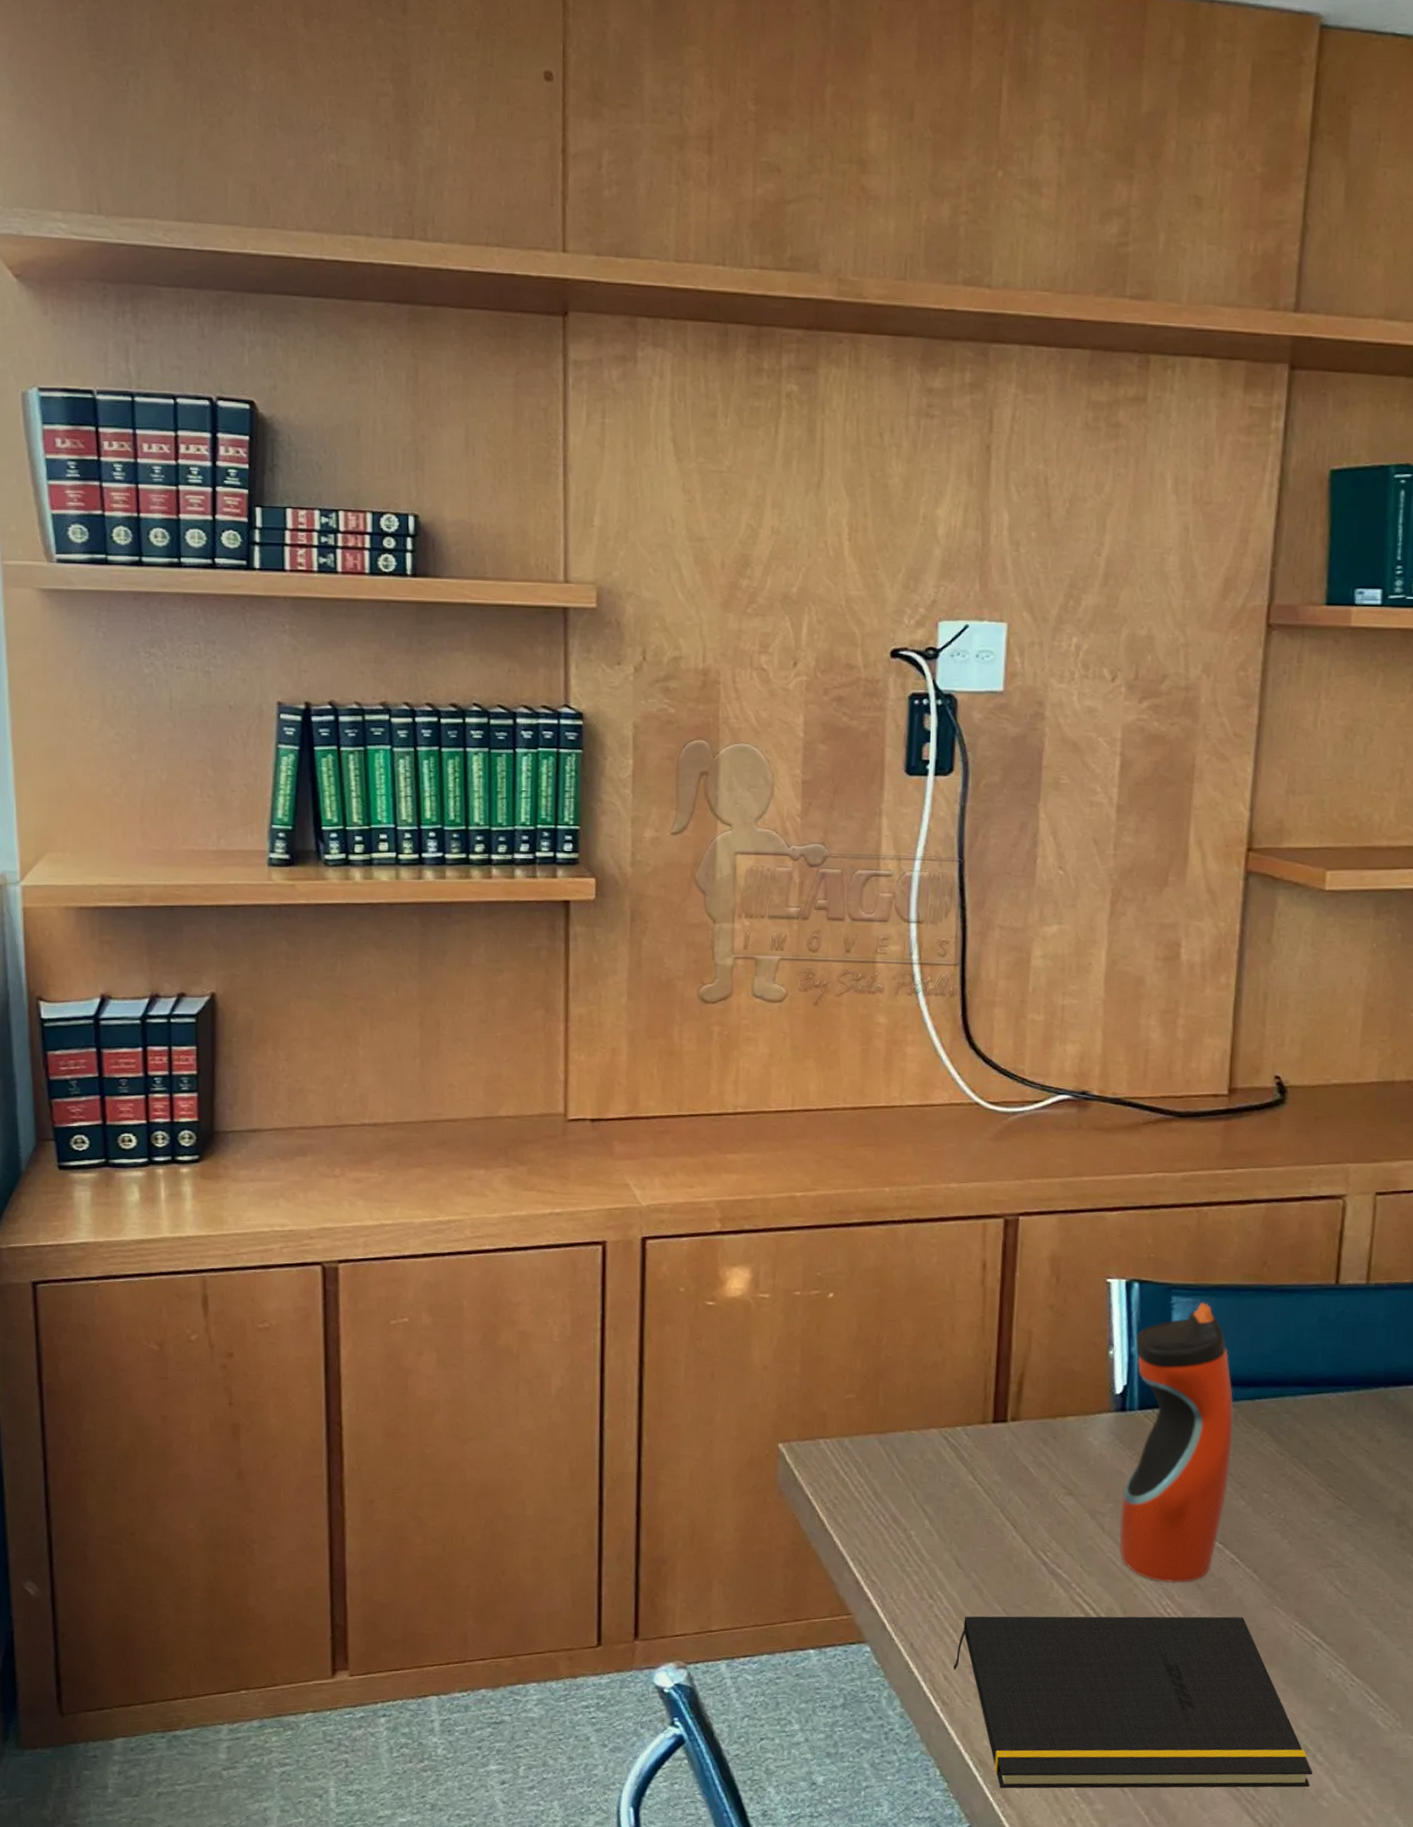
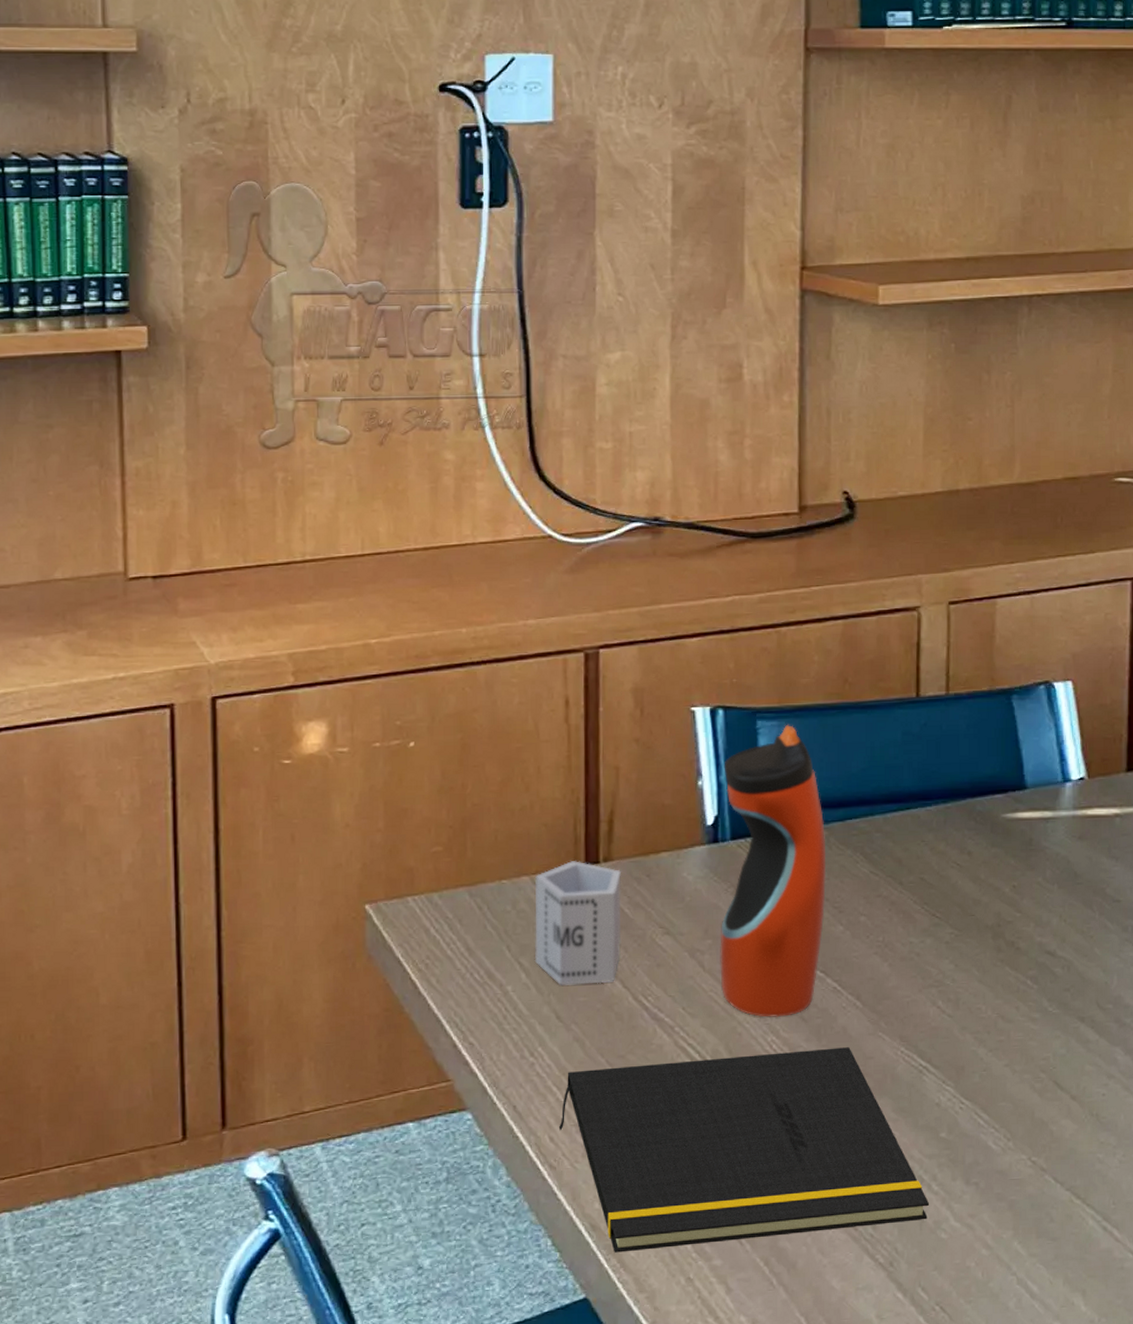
cup: none [938,1418,1029,1536] -> present [534,861,622,986]

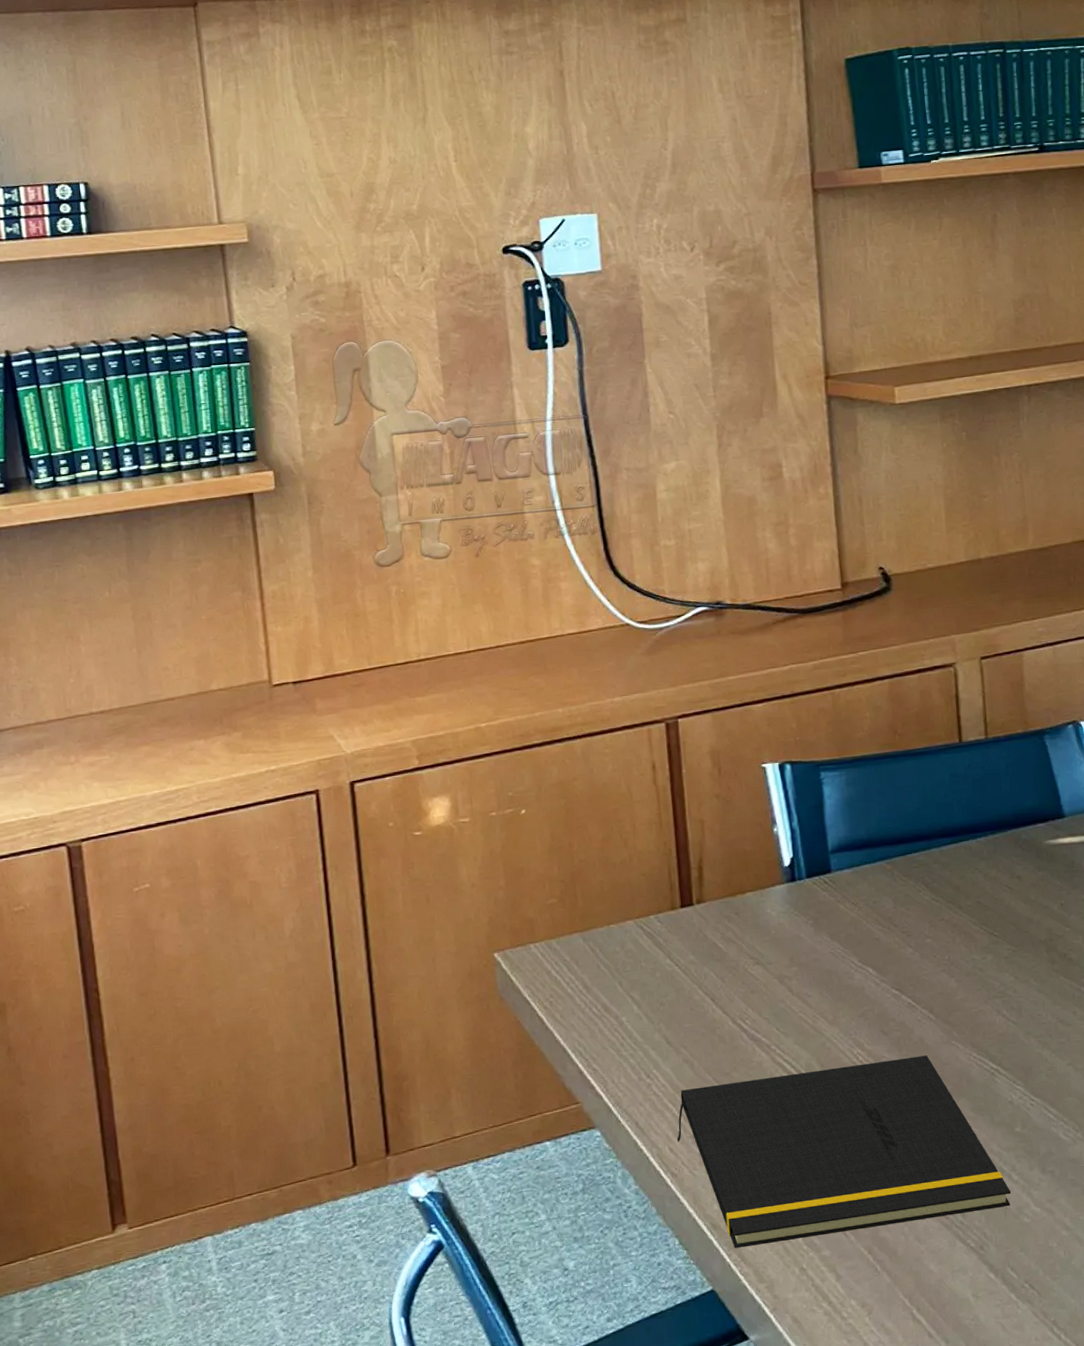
cup: present [534,861,622,986] -> none [638,904,719,1014]
water bottle: present [720,724,827,1018] -> none [794,773,895,1033]

